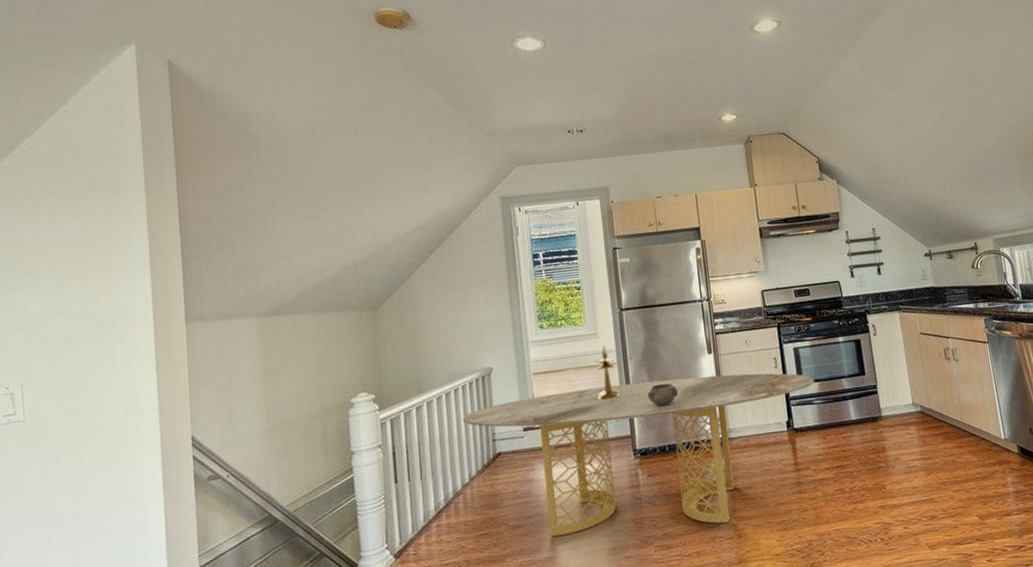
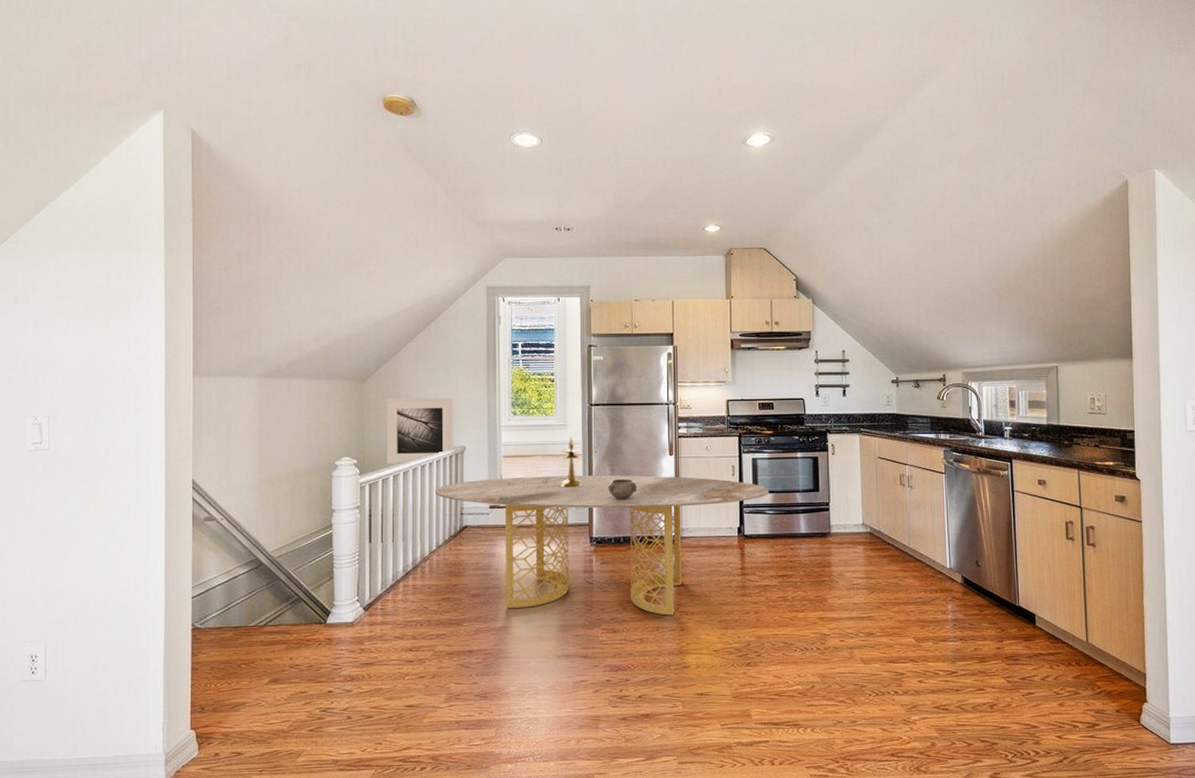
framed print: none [402,316,479,396] -> present [386,397,453,465]

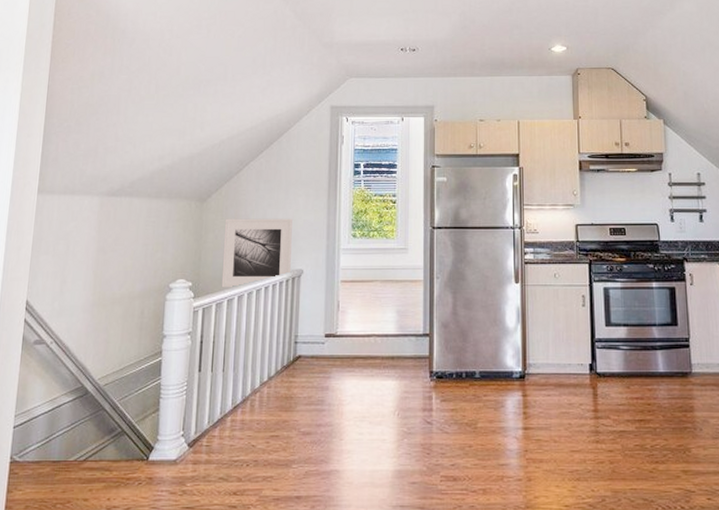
dining table: present [434,475,769,616] -> none [268,303,623,463]
candlestick: present [560,437,583,488] -> none [400,262,423,316]
decorative bowl: present [608,479,638,500] -> none [450,308,481,331]

